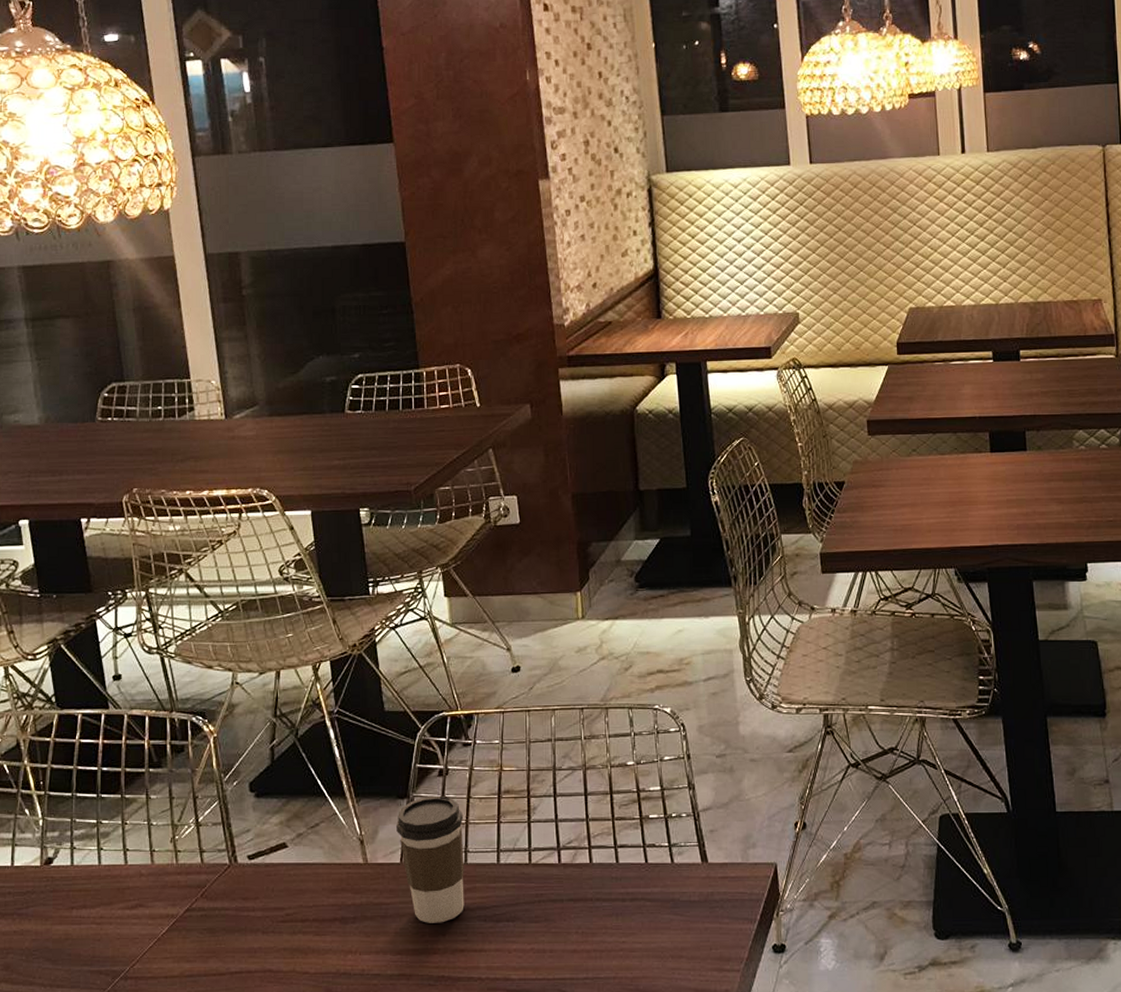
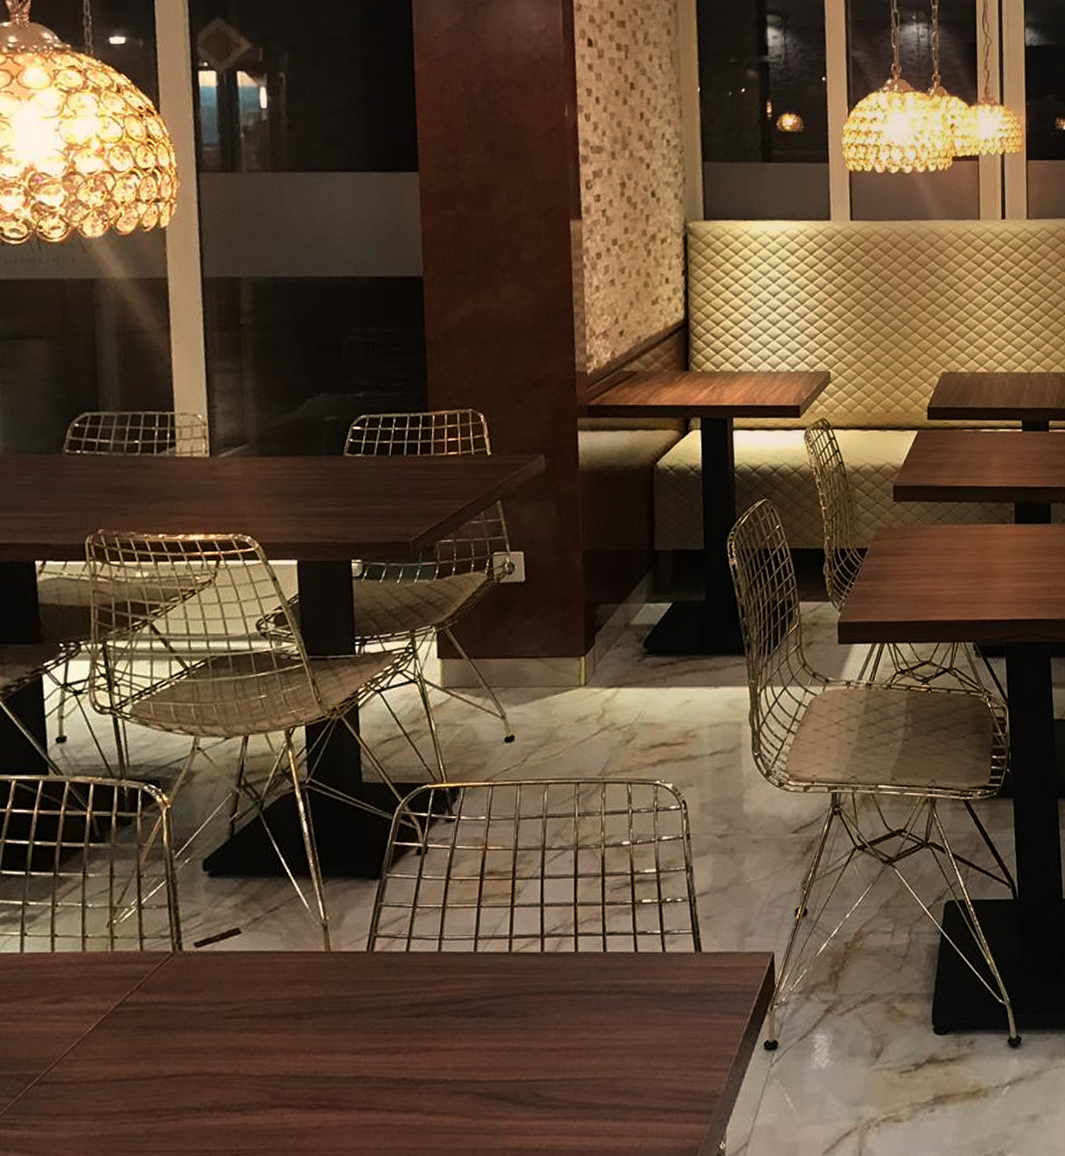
coffee cup: present [396,795,464,923] -> none [365,876,440,1019]

